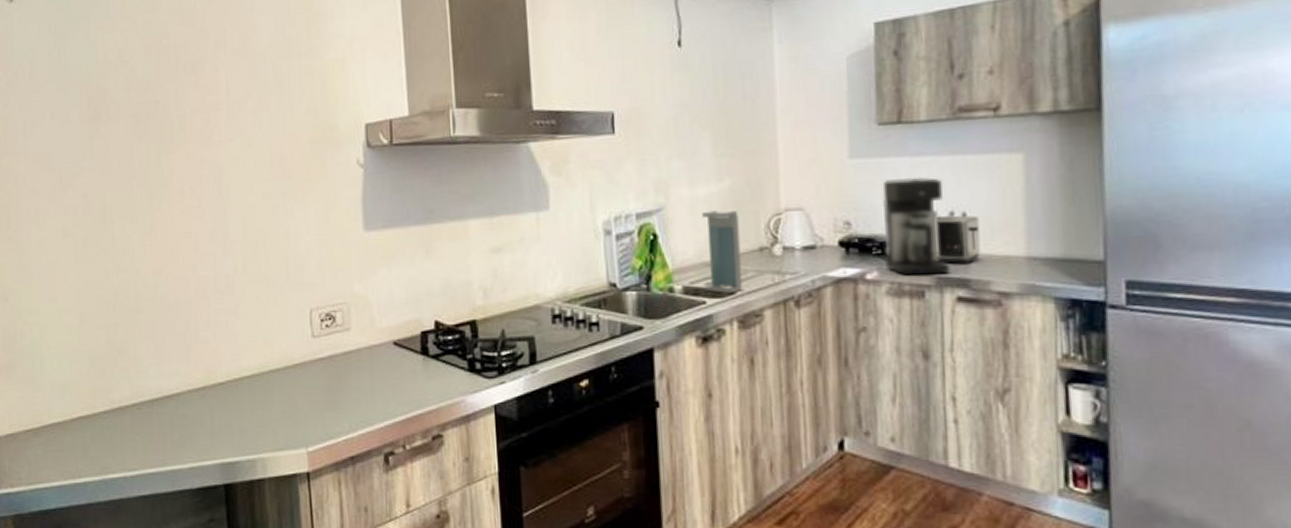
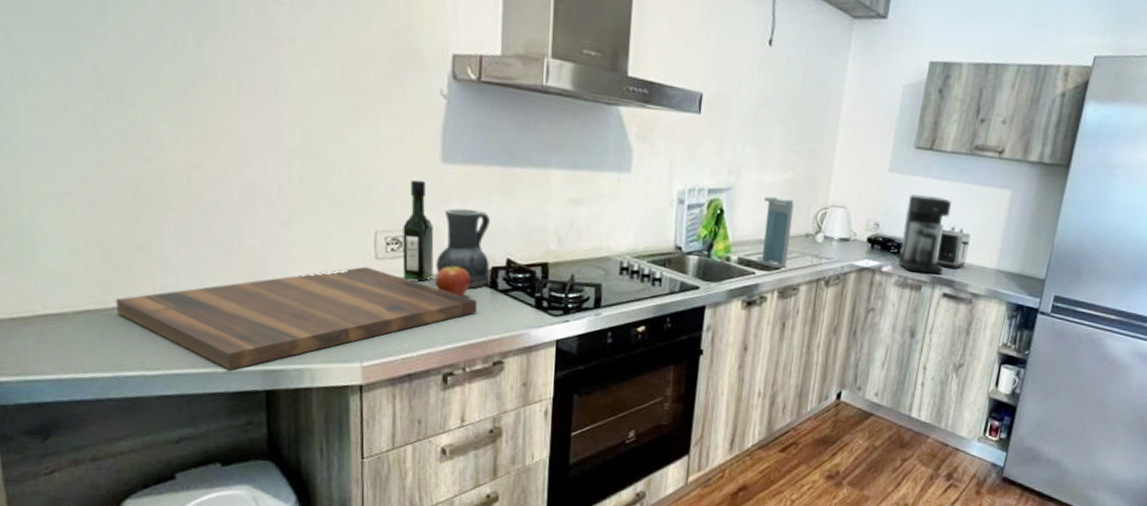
cutting board: none [102,346,411,466] -> present [116,266,477,370]
bottle: none [334,252,366,356] -> present [402,180,434,281]
vase: none [367,273,420,357] -> present [436,208,490,289]
fruit: none [368,334,402,368] -> present [435,265,471,297]

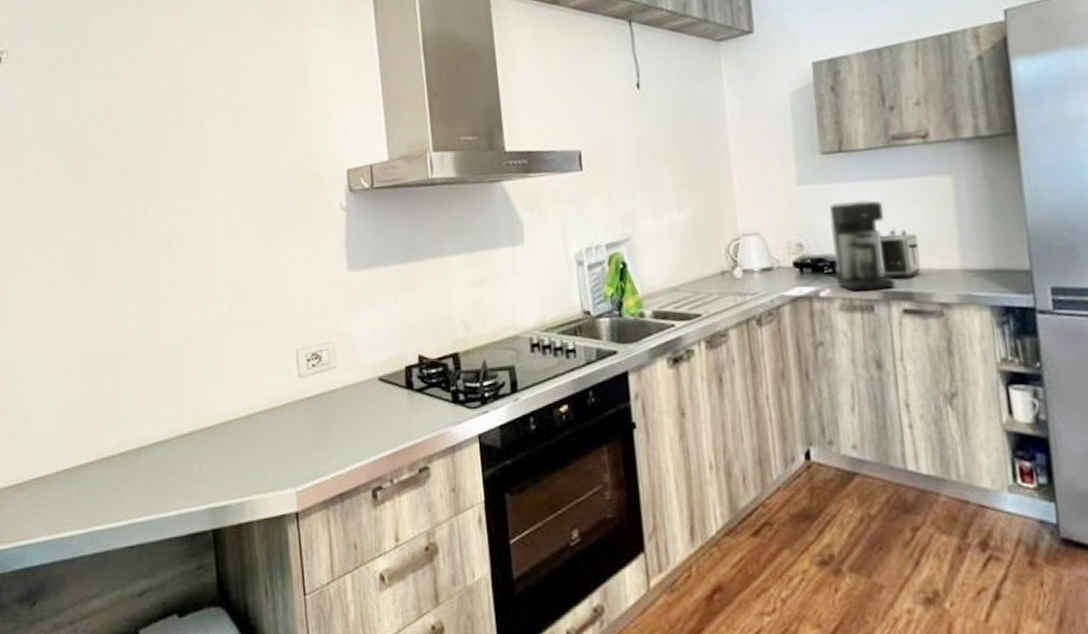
cutting board: present [116,266,477,370] -> none [88,386,397,513]
bottle: present [402,180,434,281] -> none [320,292,352,394]
fruit: present [435,265,471,297] -> none [354,370,388,403]
vase: present [436,208,490,289] -> none [353,311,405,393]
soap dispenser: present [756,196,794,268] -> none [667,238,708,316]

